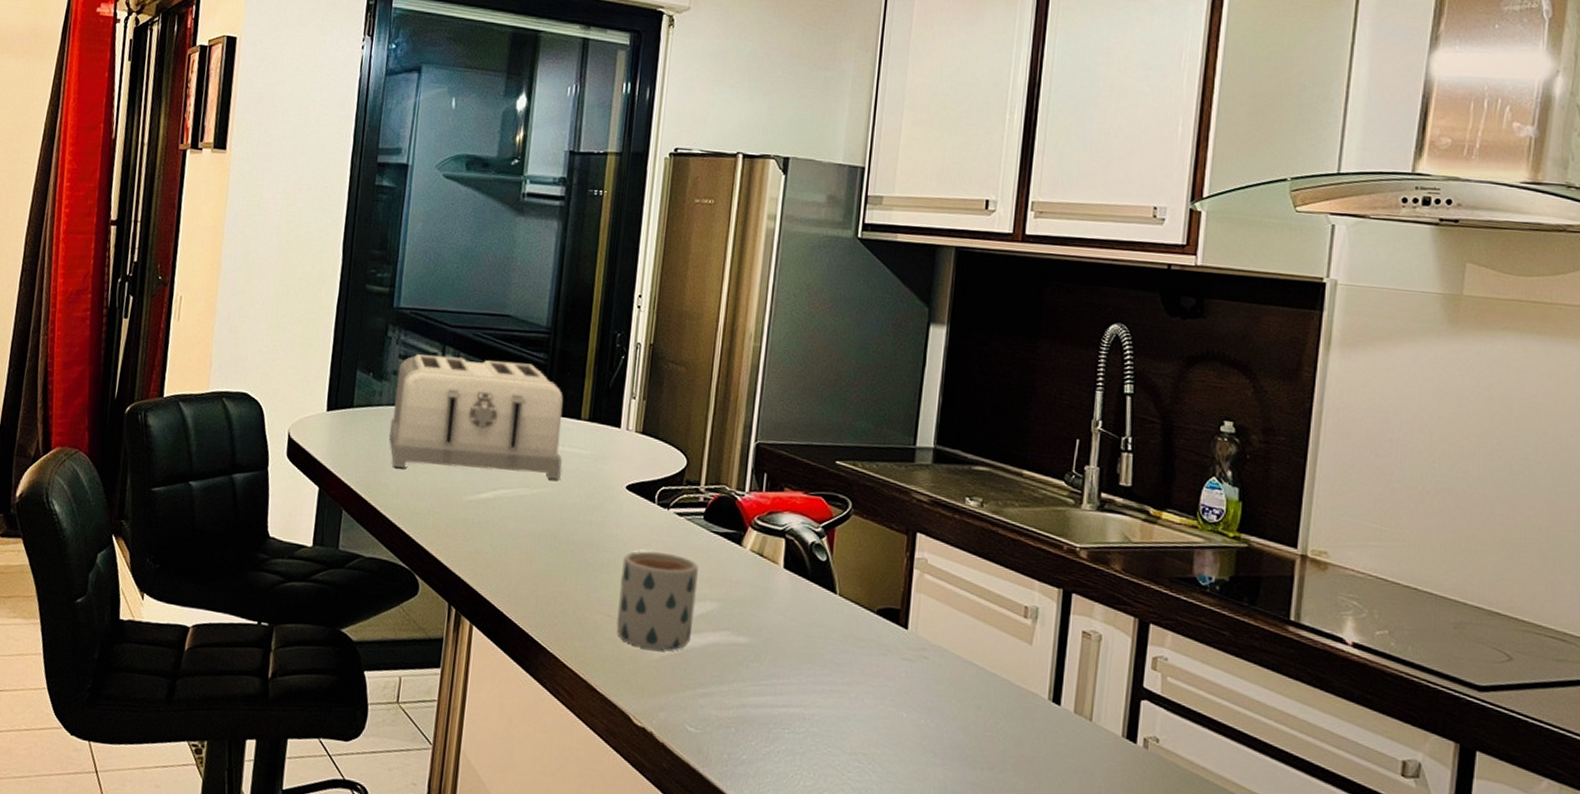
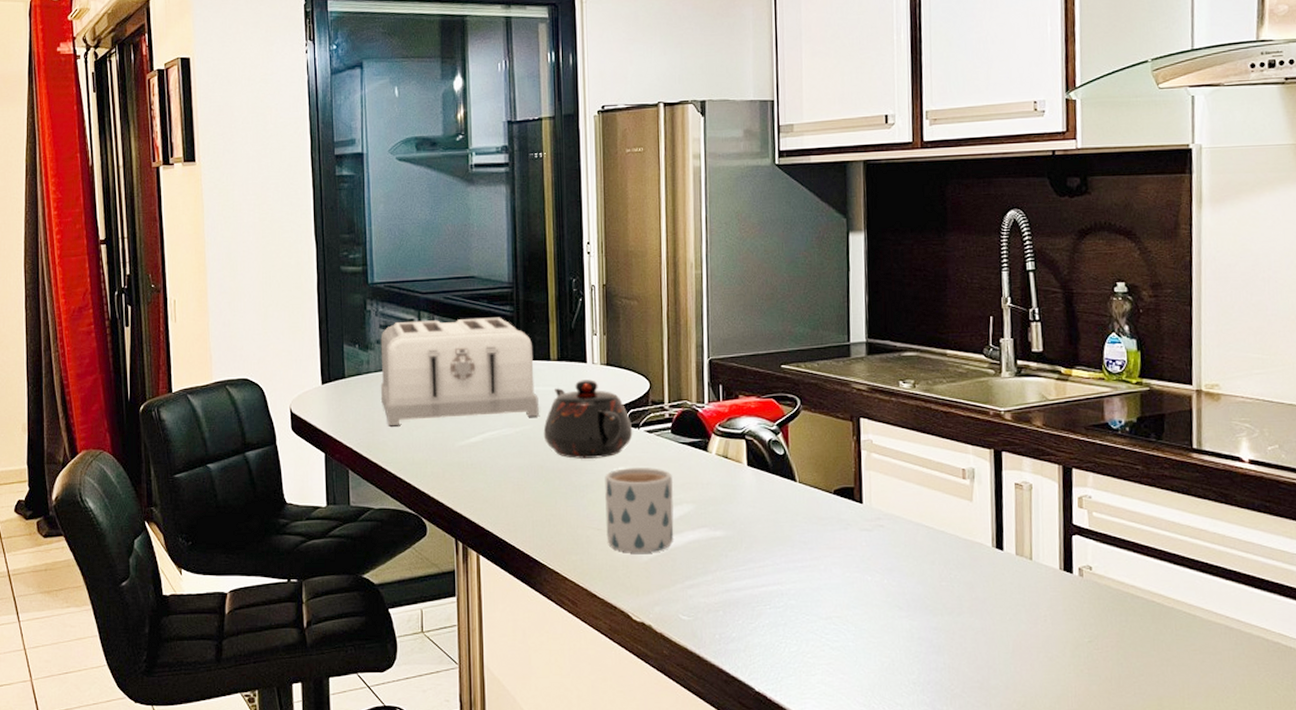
teapot: none [561,446,662,537] -> present [543,379,633,459]

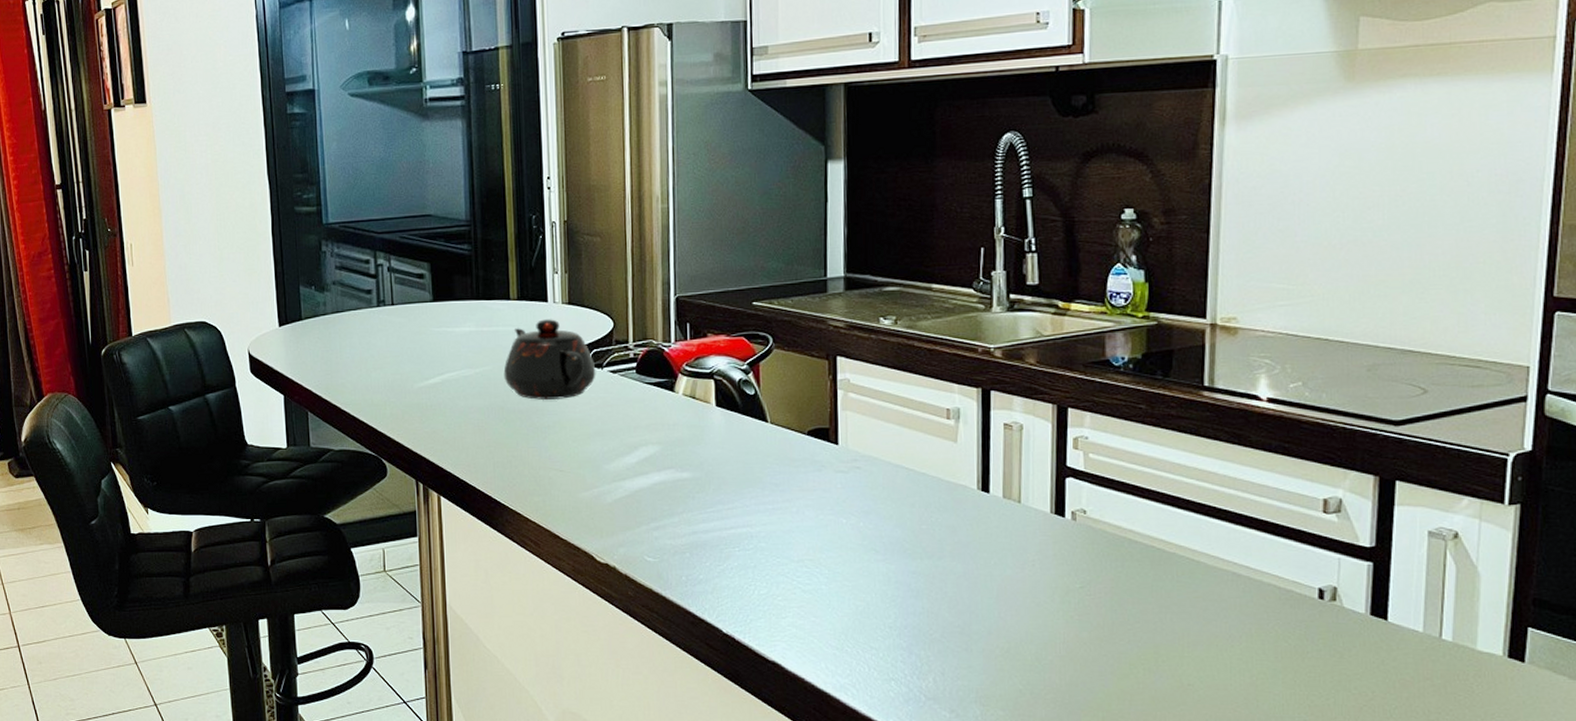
toaster: present [380,317,539,425] -> none [336,256,499,367]
mug: present [605,468,674,553] -> none [567,408,639,495]

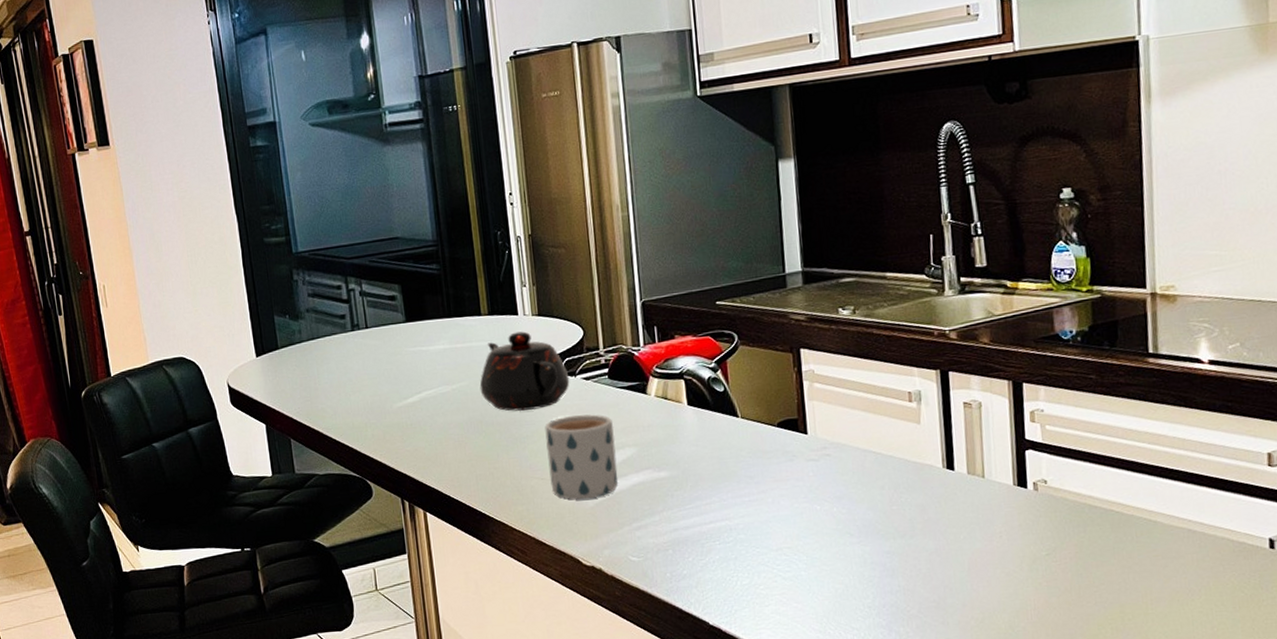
mug: none [567,408,639,495] -> present [545,414,618,500]

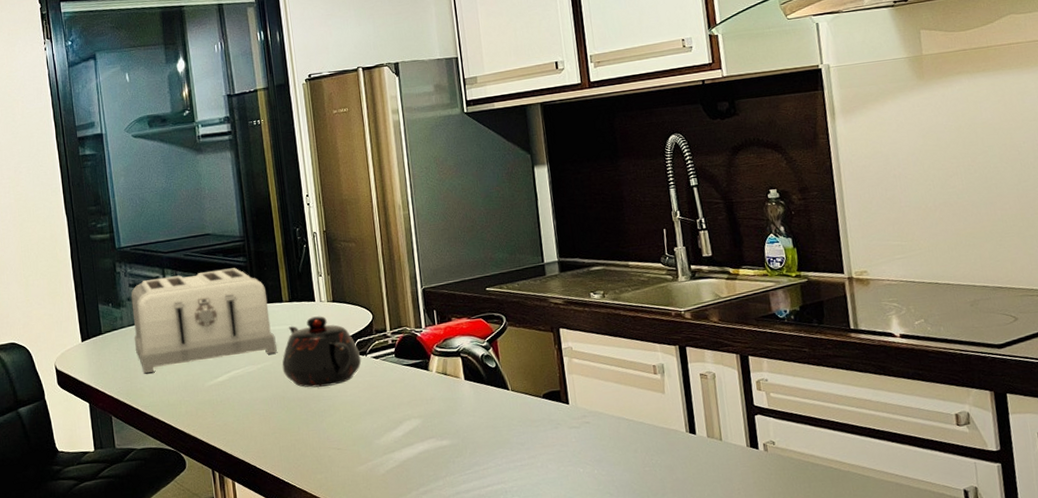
toaster: none [310,276,474,392] -> present [131,267,277,373]
mug: present [545,414,618,500] -> none [340,389,406,467]

